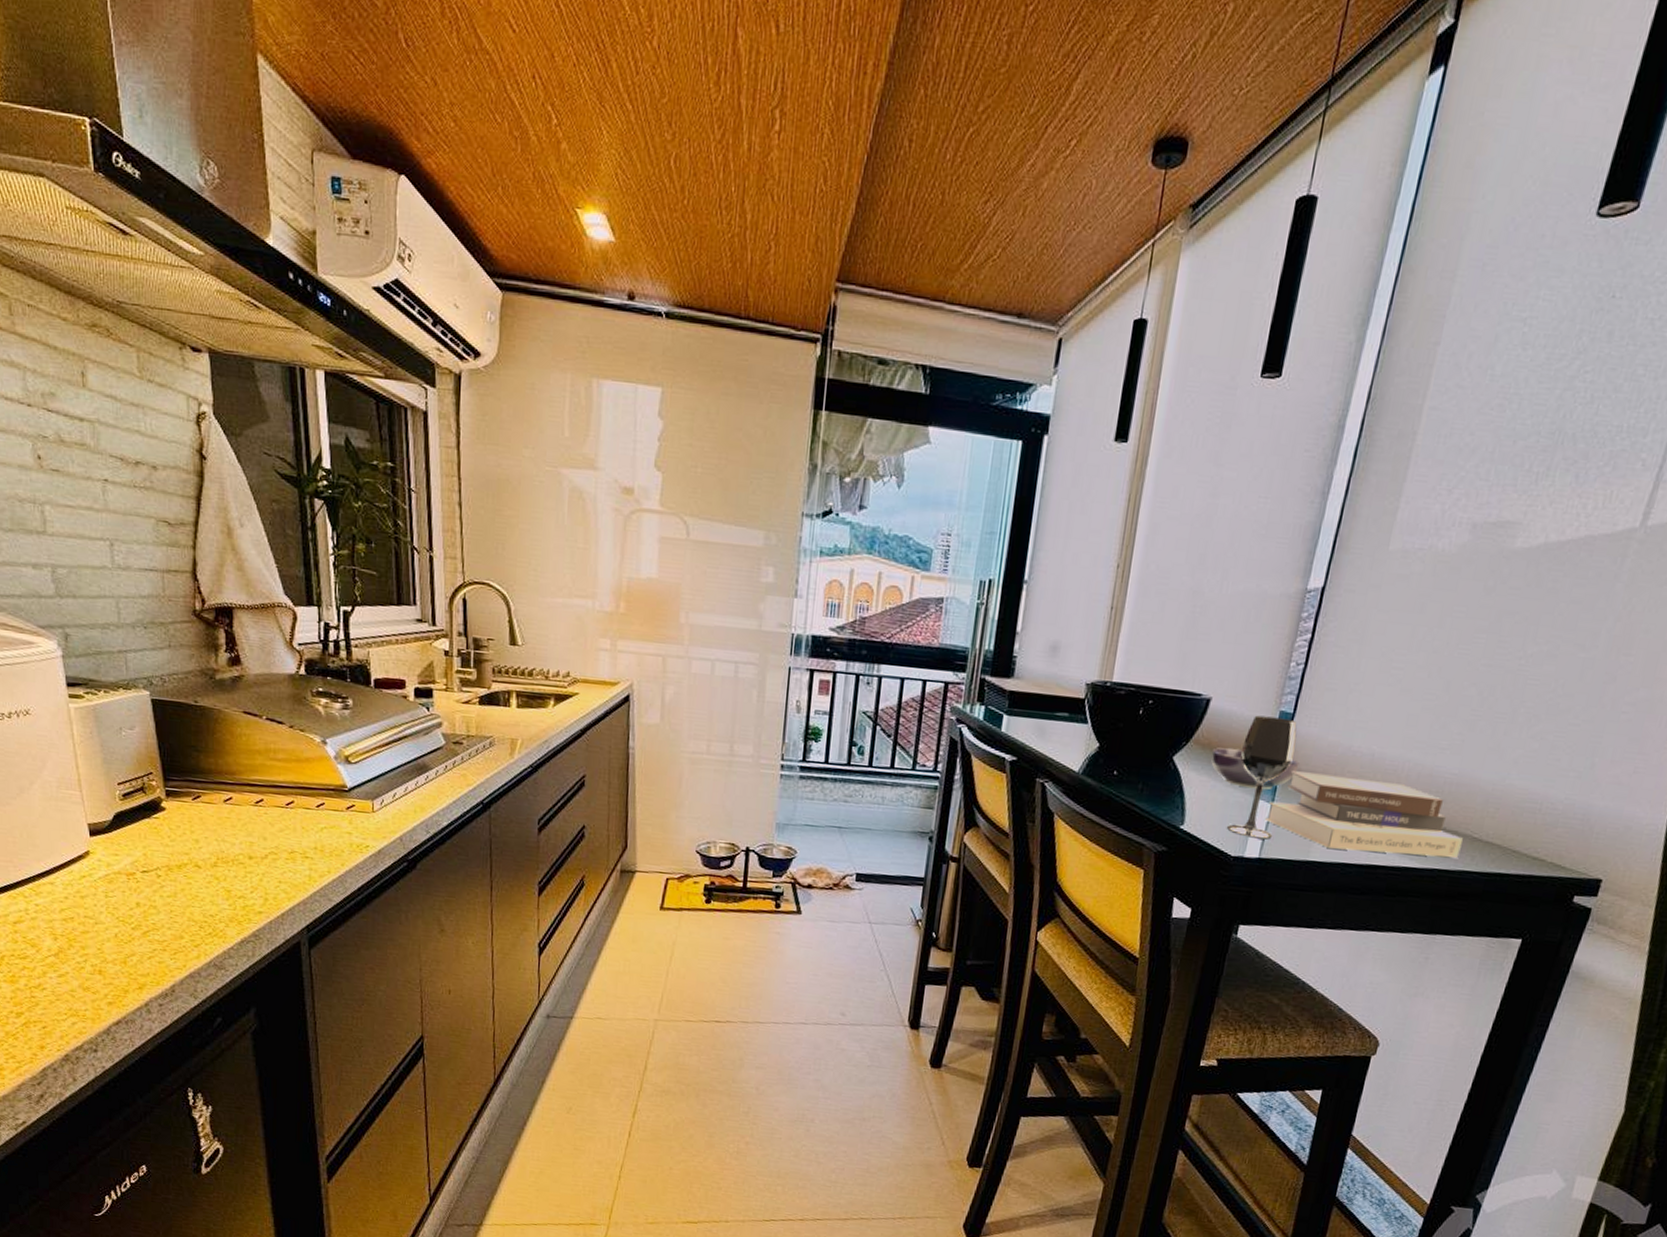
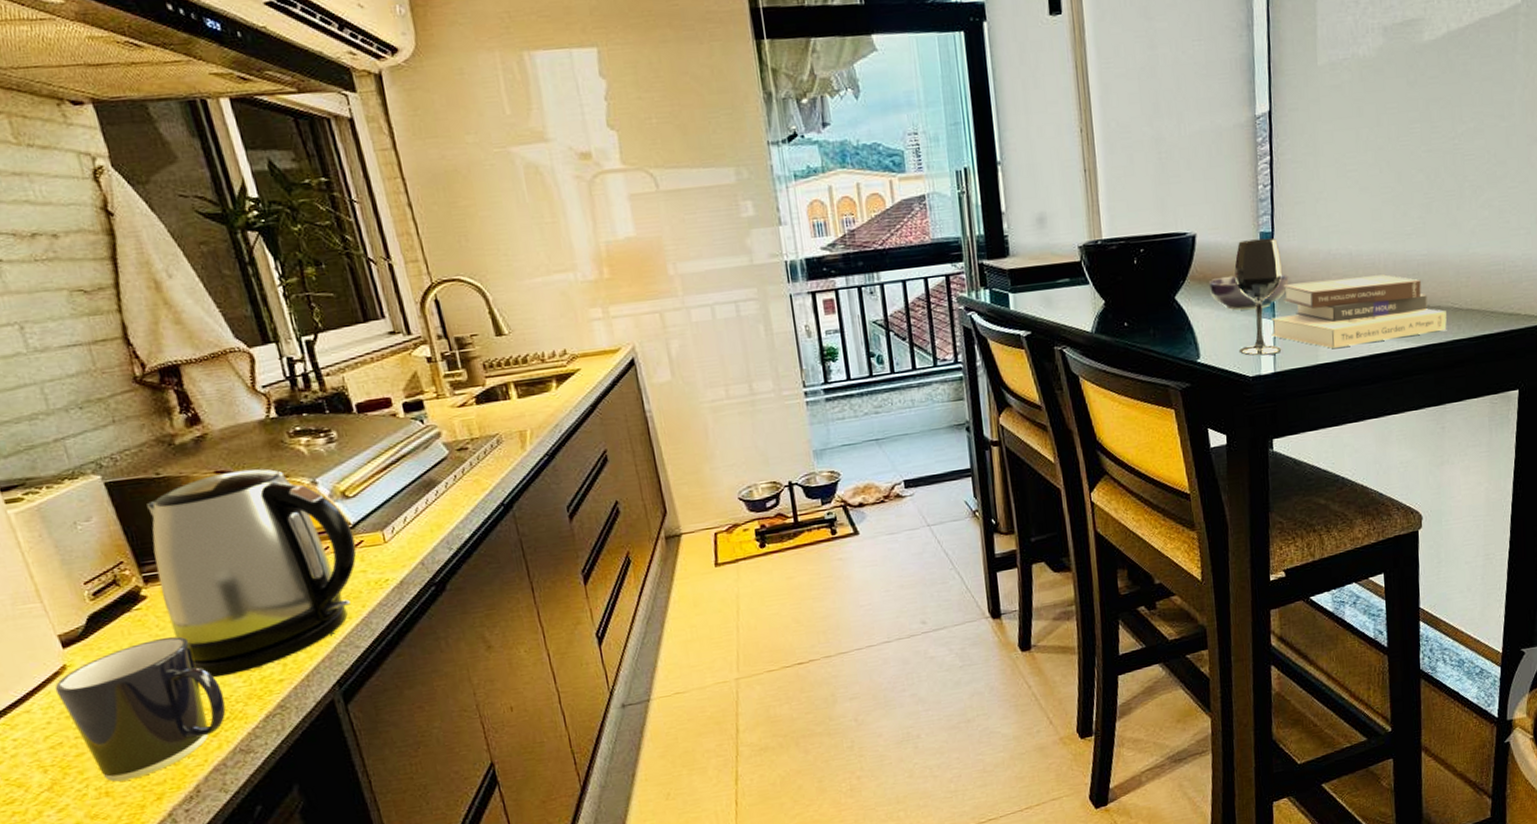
mug: none [77,848,211,966] -> present [54,636,226,782]
kettle: none [178,714,347,897] -> present [147,468,357,678]

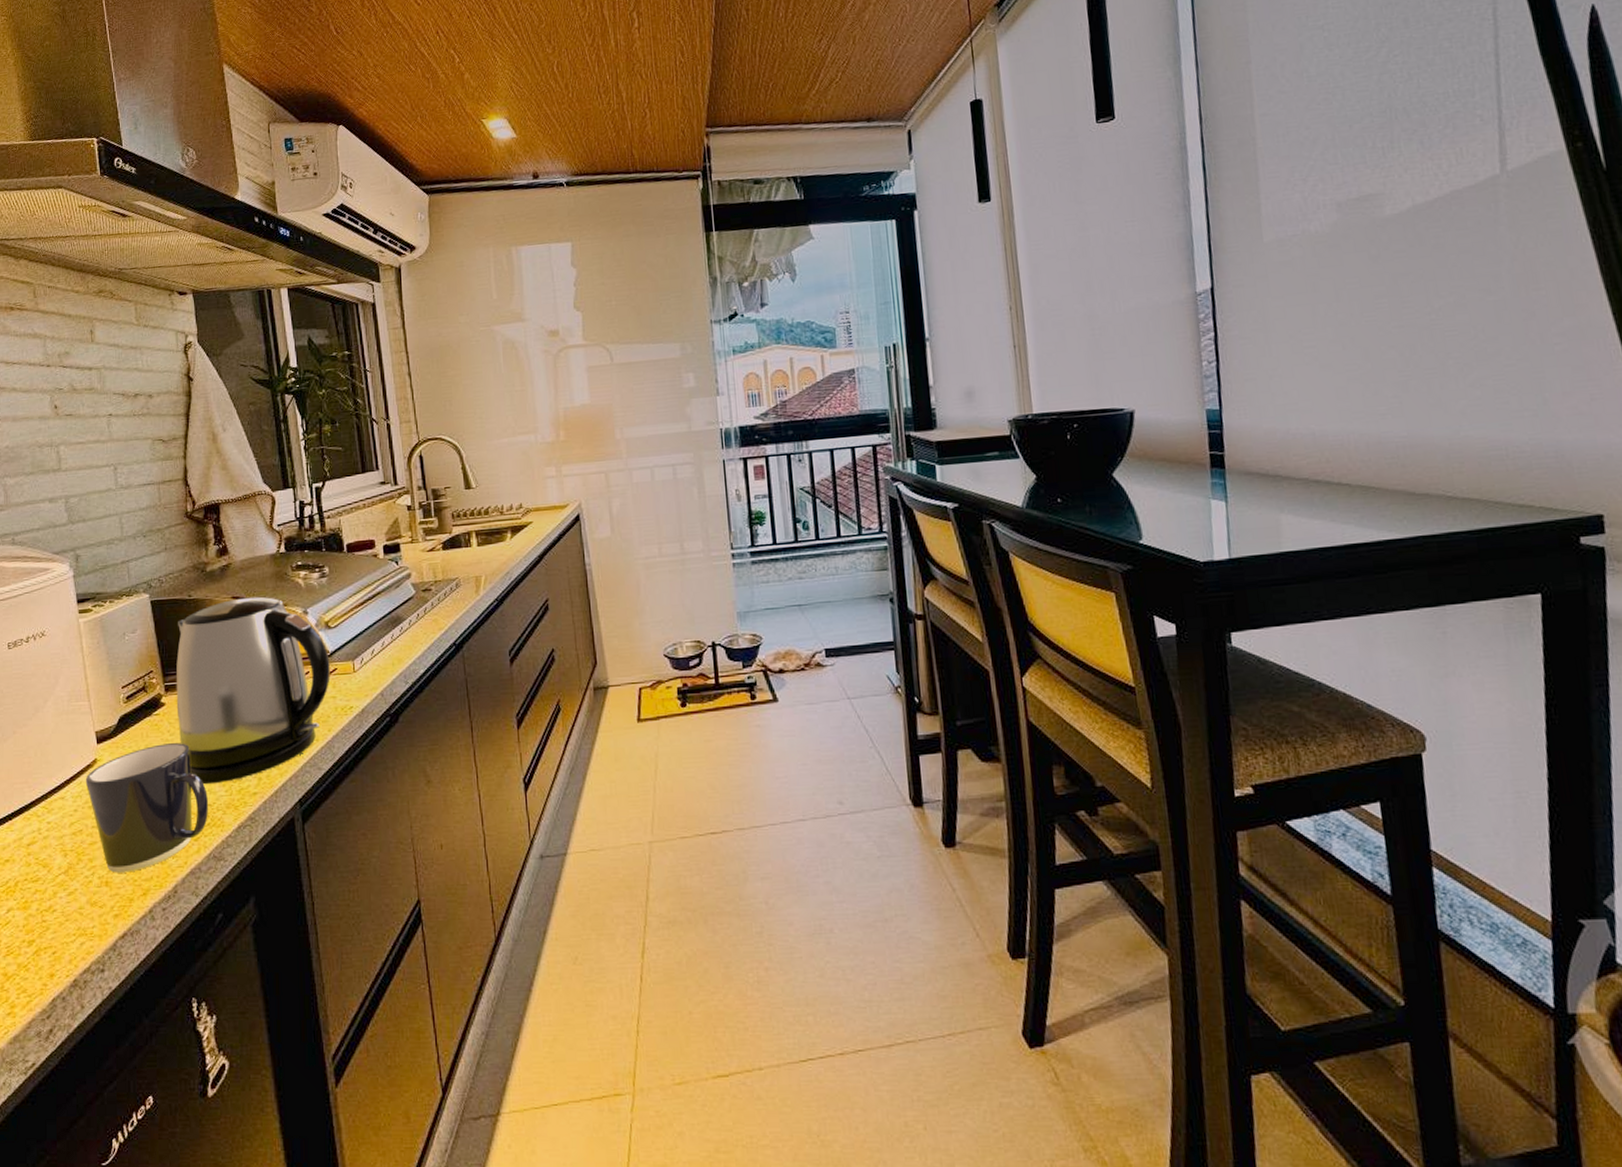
bowl: present [1208,274,1289,311] -> none [1149,453,1242,491]
wine glass: present [1234,238,1283,357] -> none [1178,415,1237,540]
books: present [1270,274,1447,348] -> none [1222,457,1439,535]

